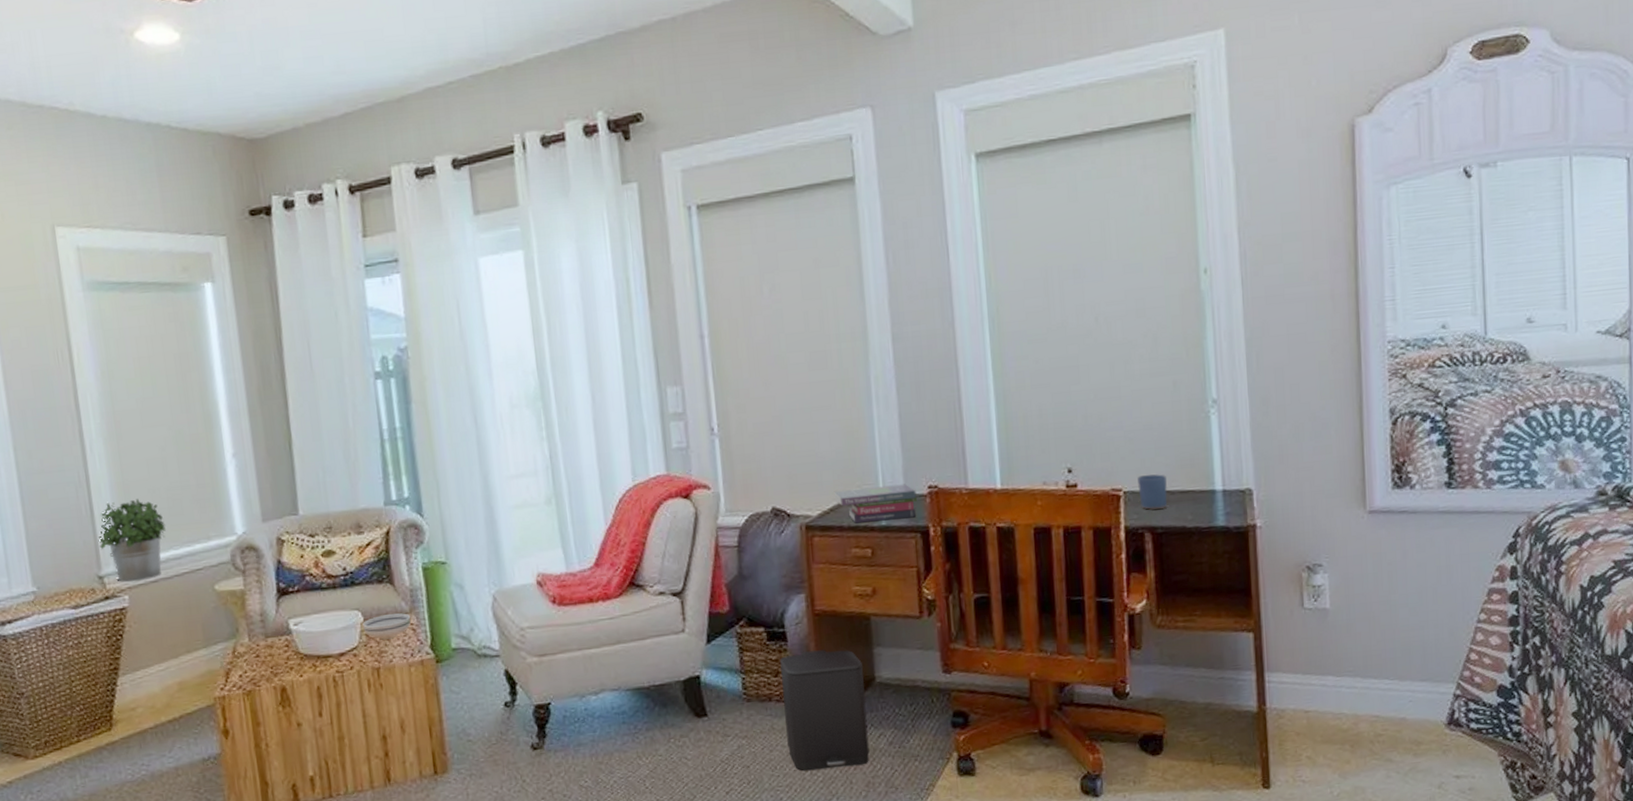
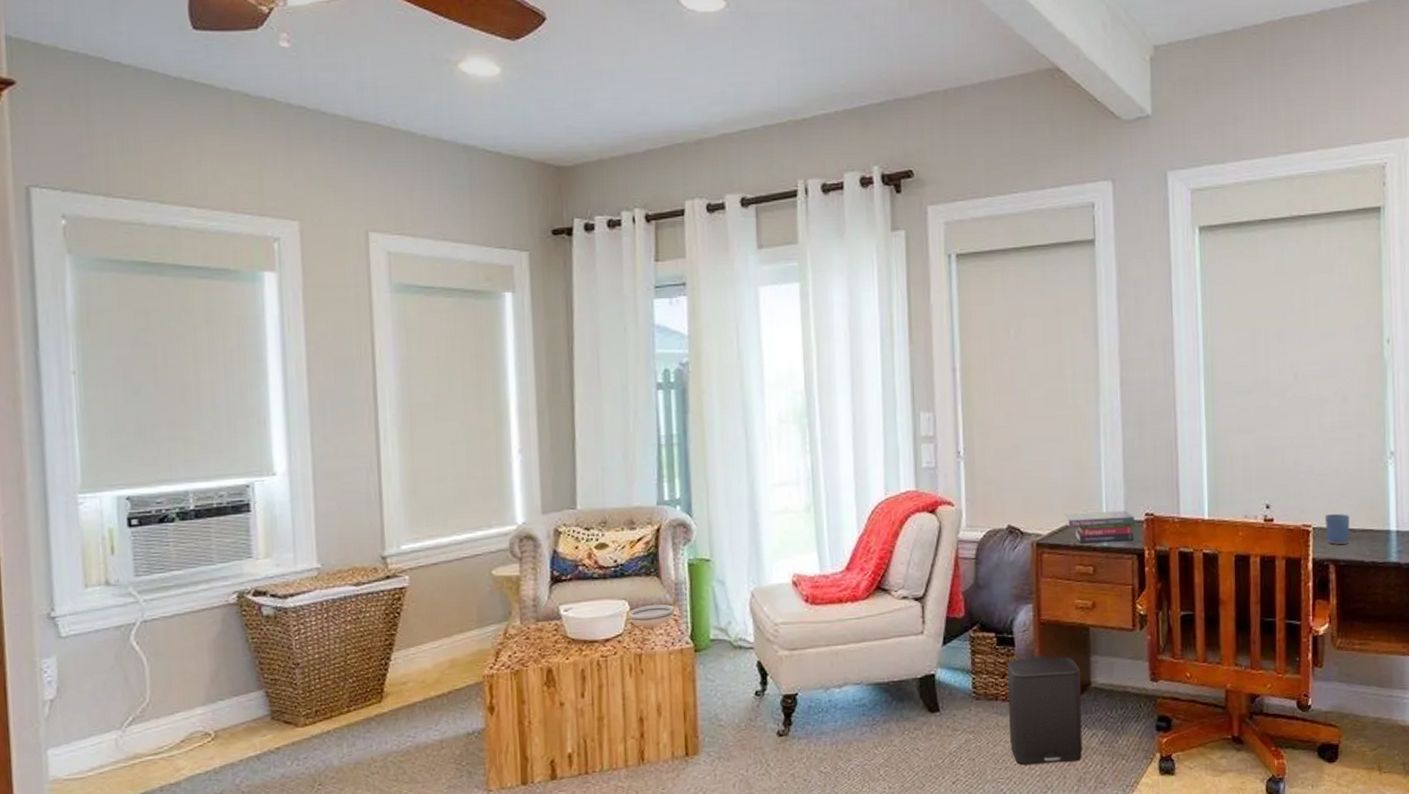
potted plant: present [99,499,166,583] -> none [385,486,450,564]

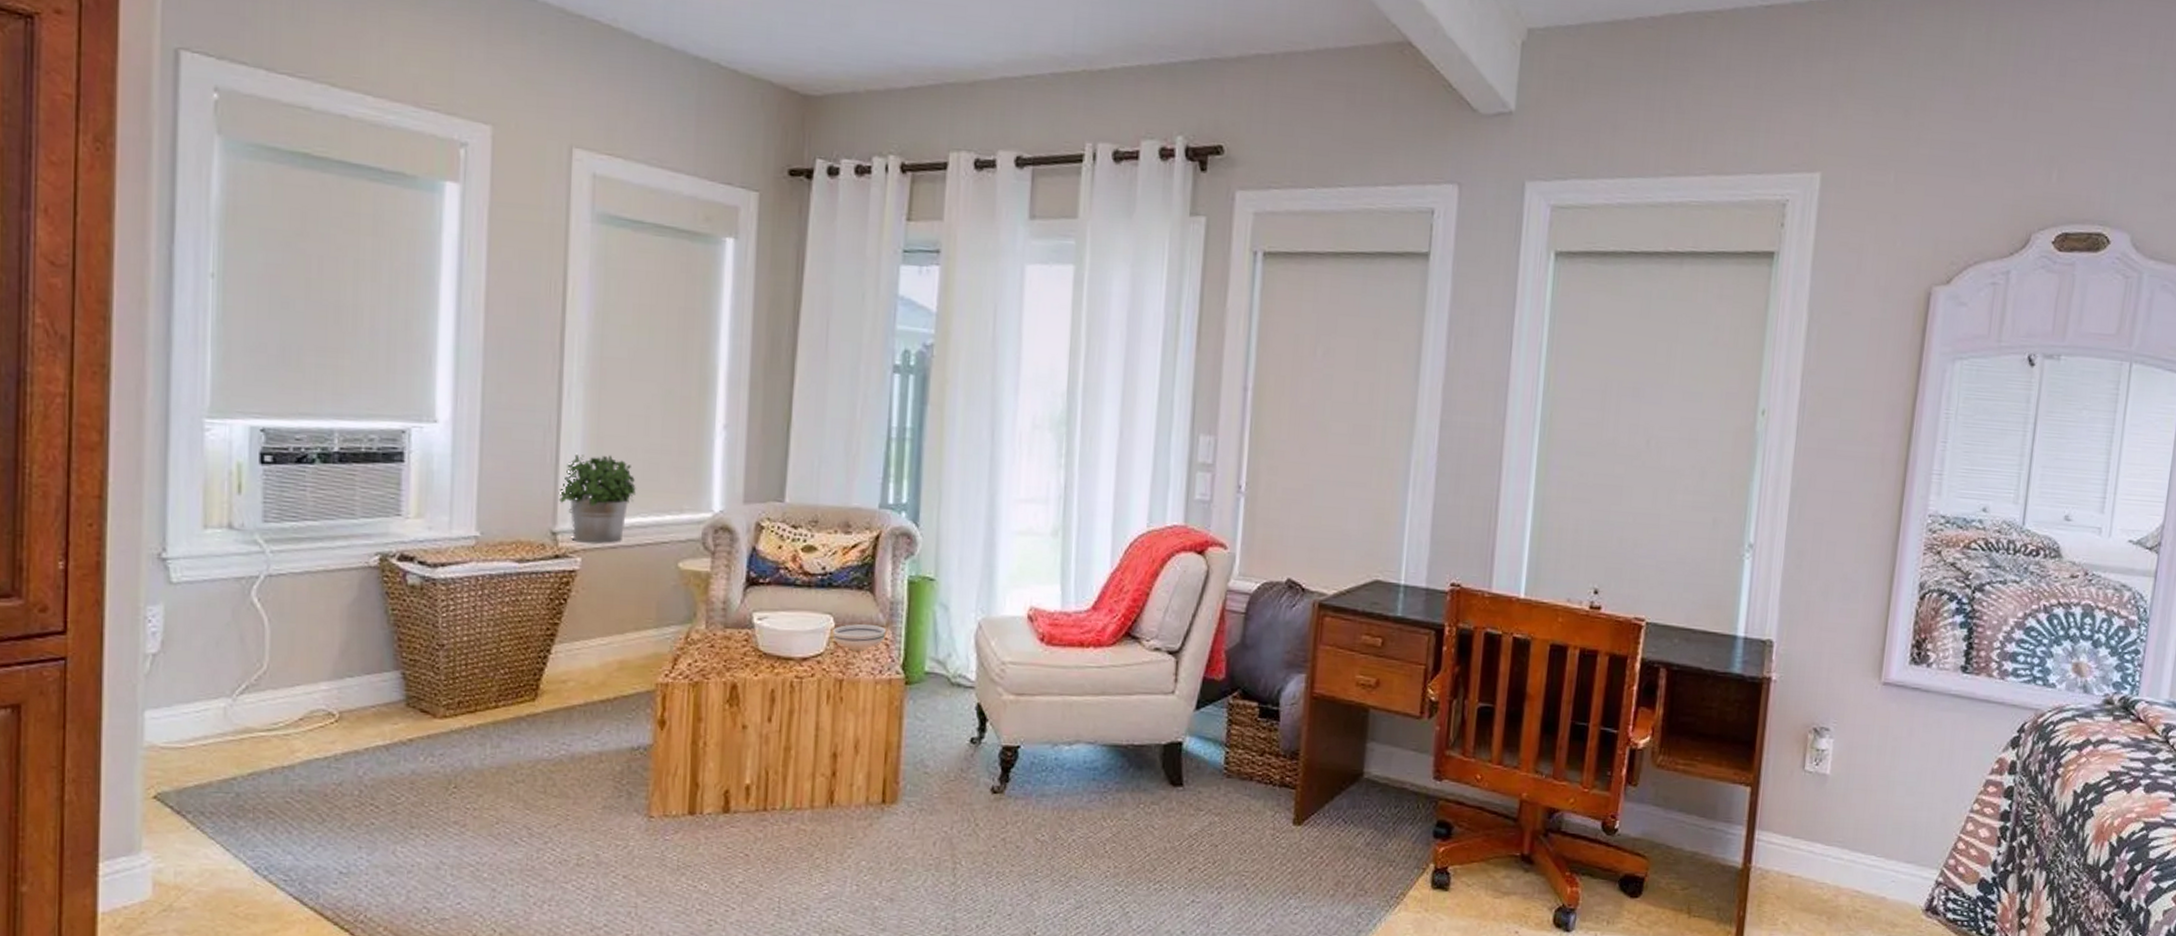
potted plant: none [385,486,450,564] -> present [560,454,636,545]
pedal bin: present [1007,655,1083,765] -> none [1261,734,1353,862]
books: present [1063,510,1135,543] -> none [1353,572,1438,614]
mug: present [1325,514,1350,545] -> none [1660,609,1691,646]

